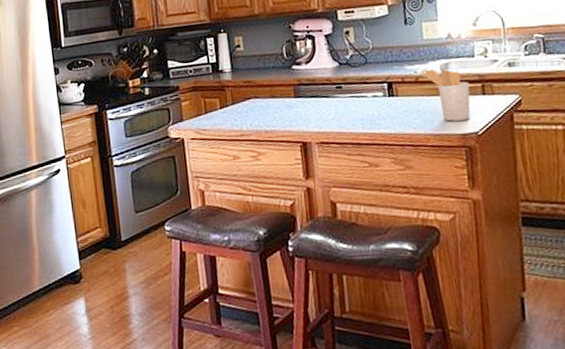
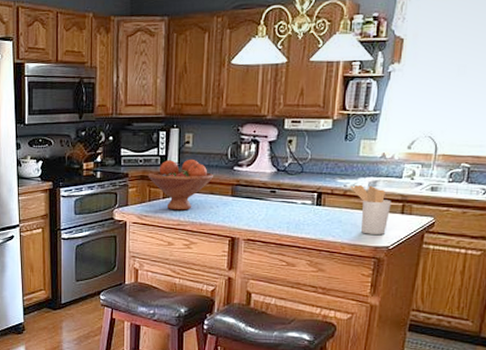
fruit bowl: none [200,62,273,120] -> present [148,159,214,211]

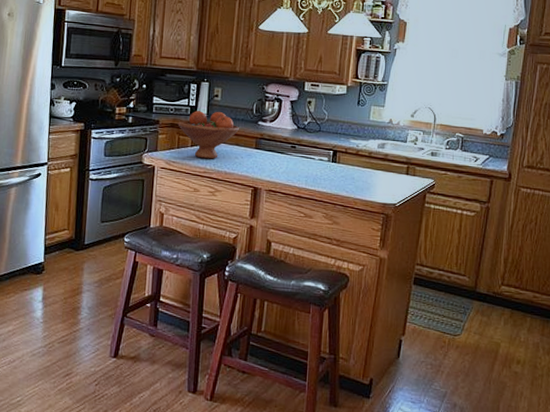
utensil holder: present [350,185,392,234] -> none [362,146,398,193]

